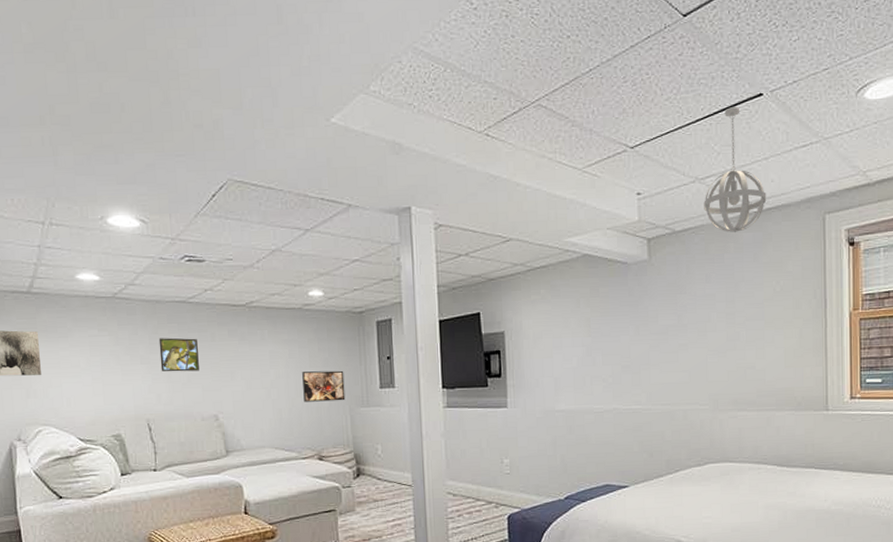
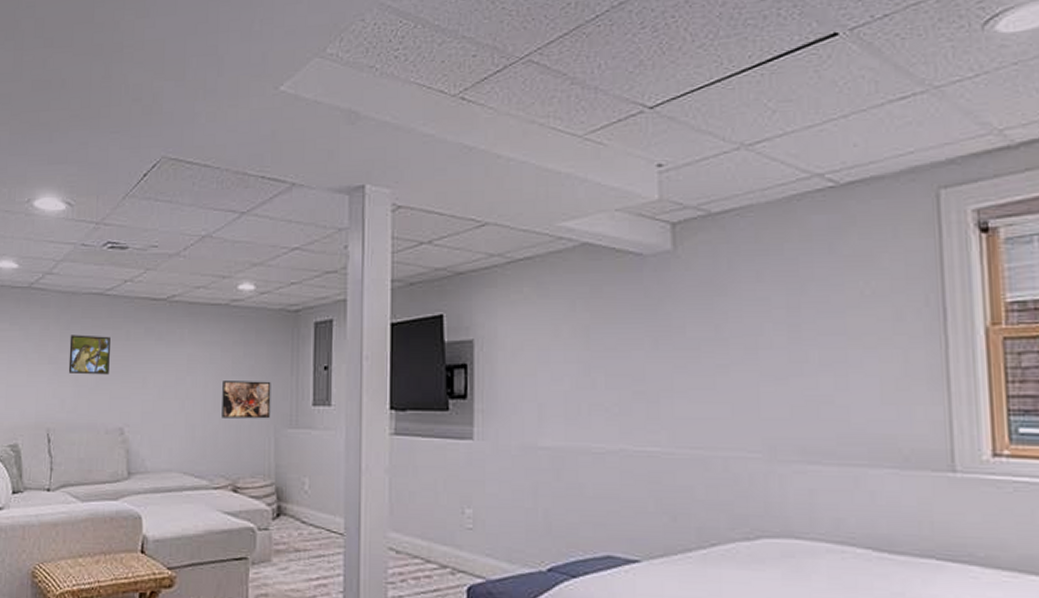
pendant light: present [704,107,767,232] -> none [752,51,847,214]

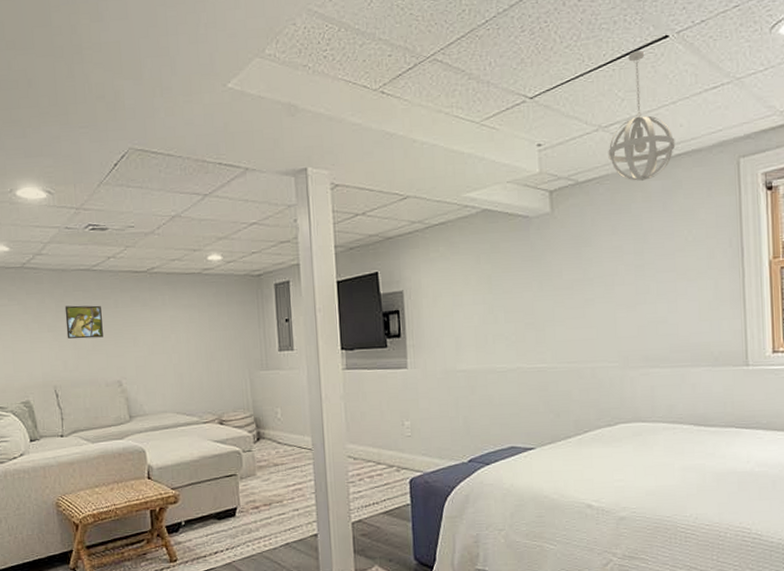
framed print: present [222,381,271,419] -> none [202,334,245,367]
pendant light: none [752,51,847,214] -> present [608,51,676,181]

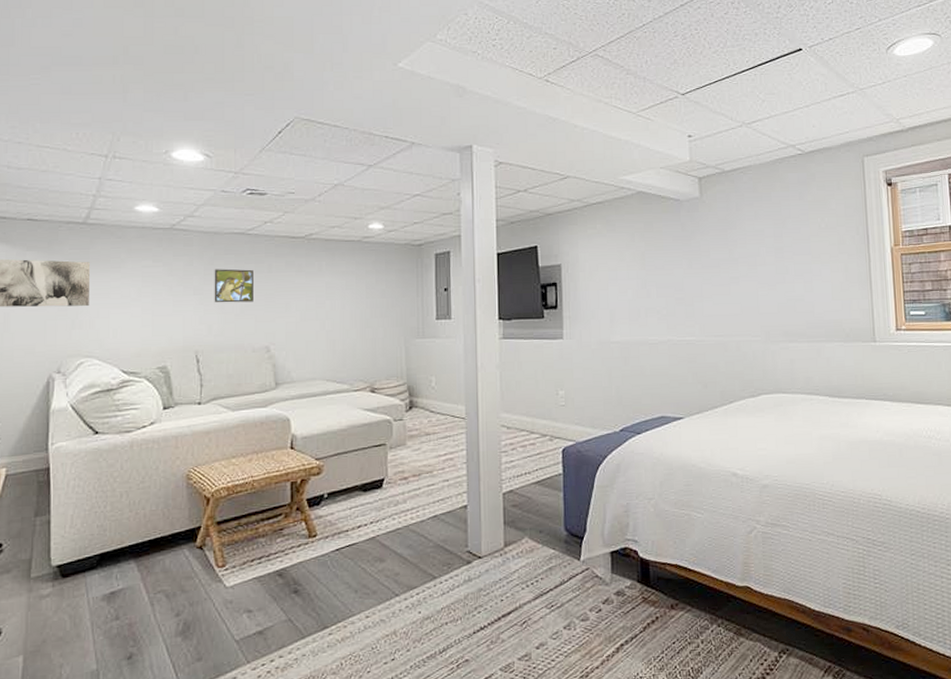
pendant light: present [608,51,676,181] -> none [751,60,809,173]

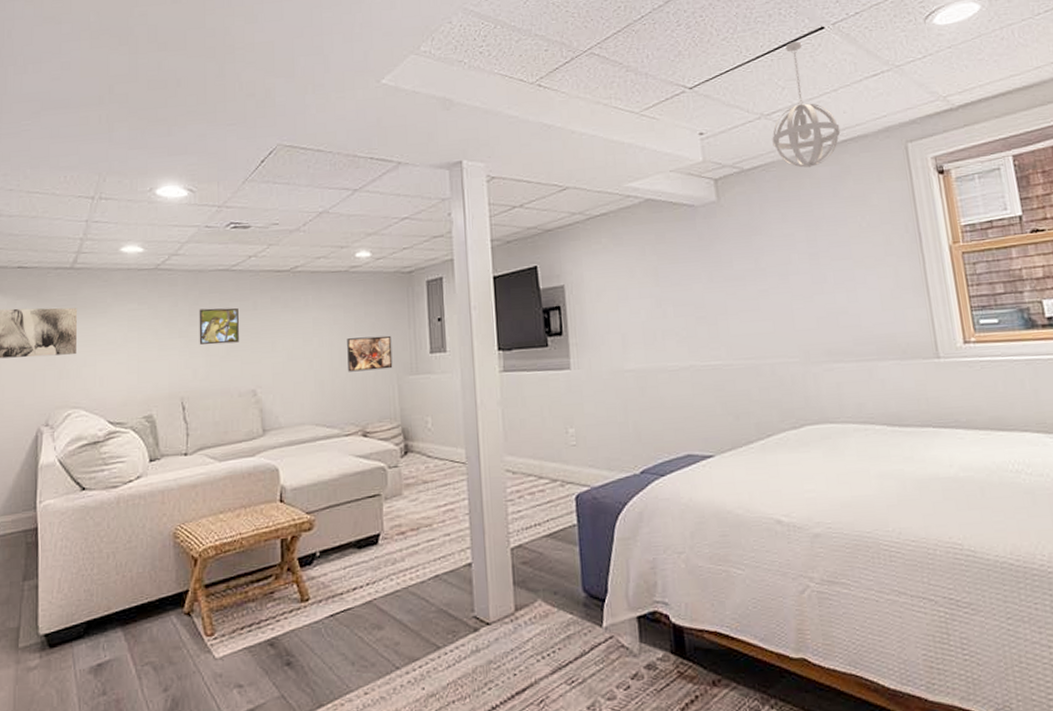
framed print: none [358,302,401,334] -> present [347,335,393,372]
pendant light: none [751,60,809,173] -> present [772,41,841,168]

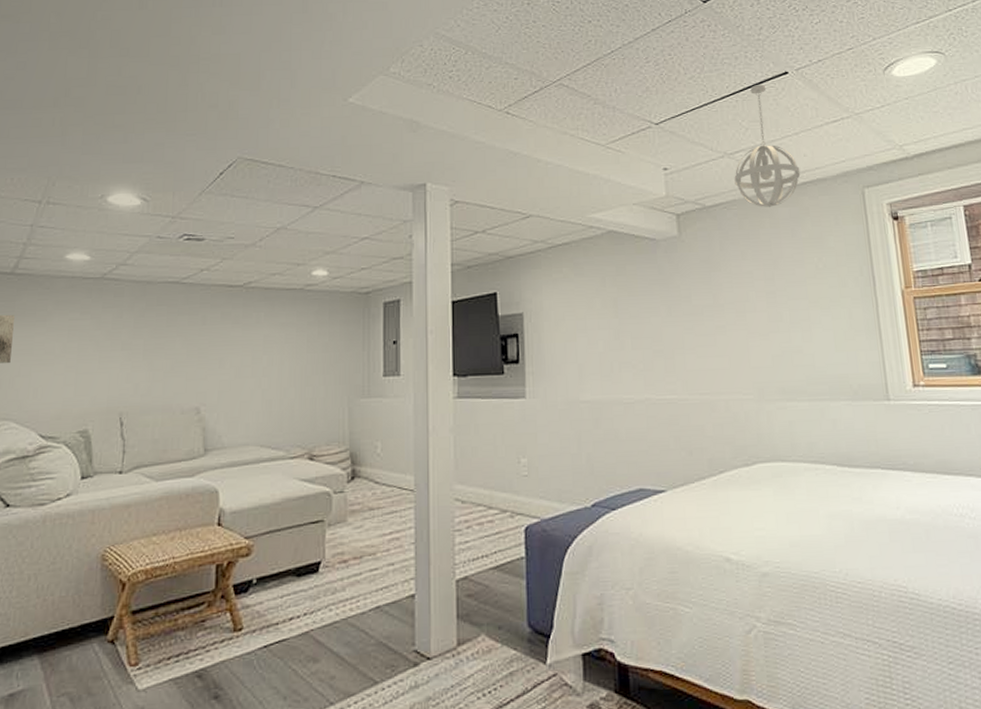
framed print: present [199,307,239,345] -> none [142,321,186,359]
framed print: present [347,335,393,372] -> none [297,356,344,393]

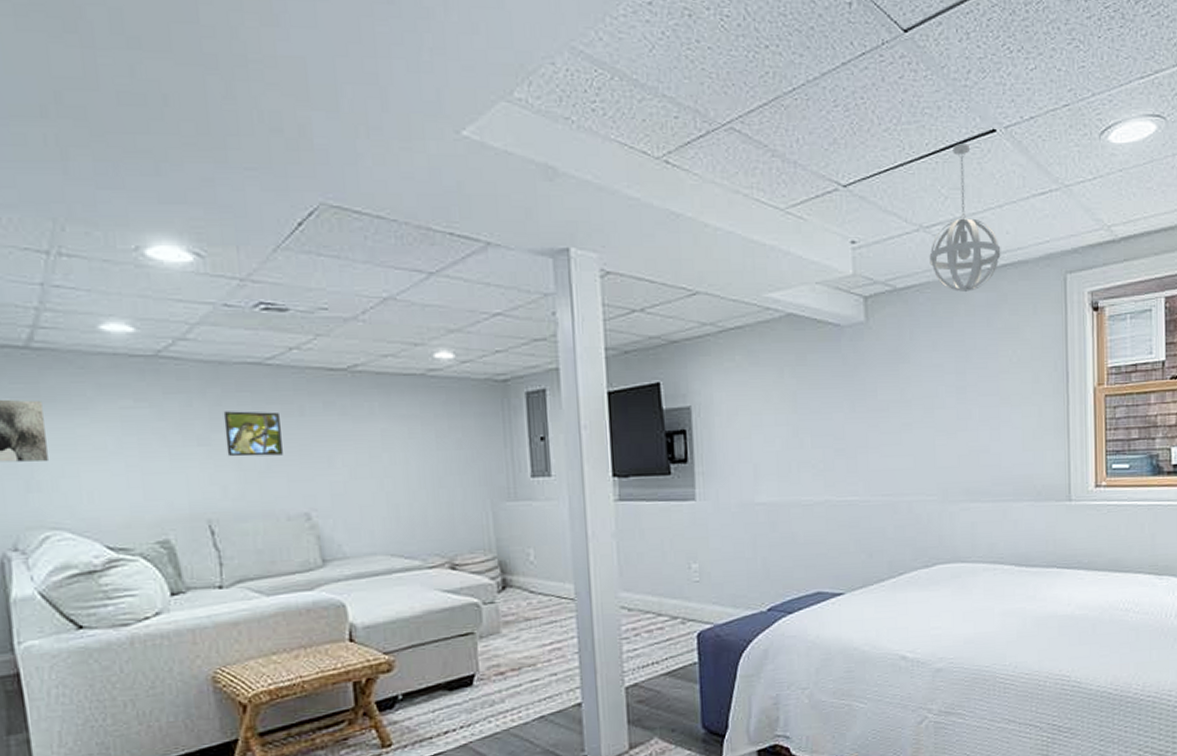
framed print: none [142,321,186,359] -> present [223,411,283,457]

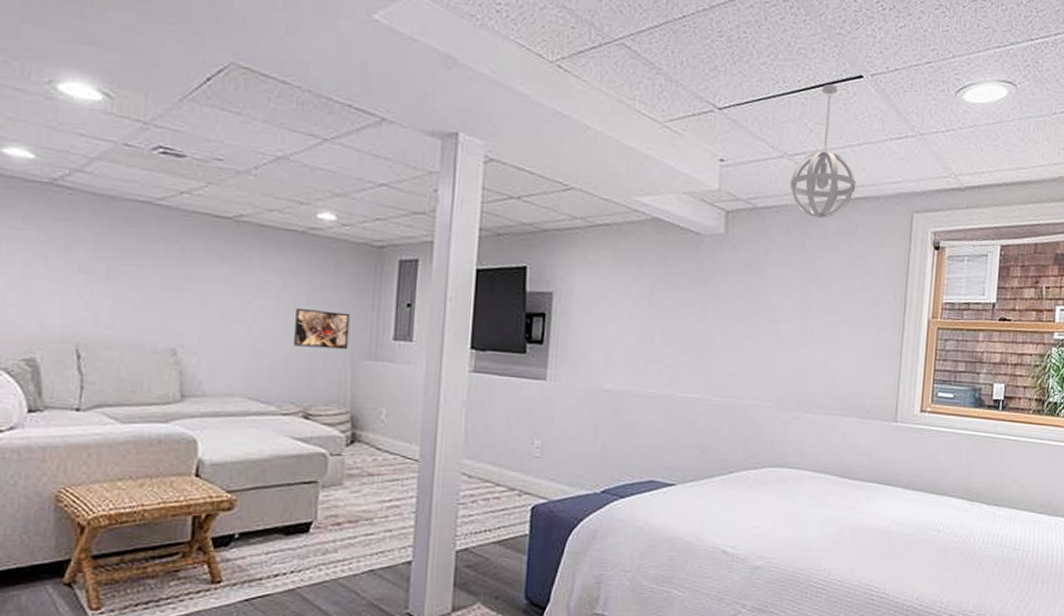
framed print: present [223,411,283,457] -> none [105,243,161,291]
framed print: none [427,454,486,496] -> present [294,309,350,350]

